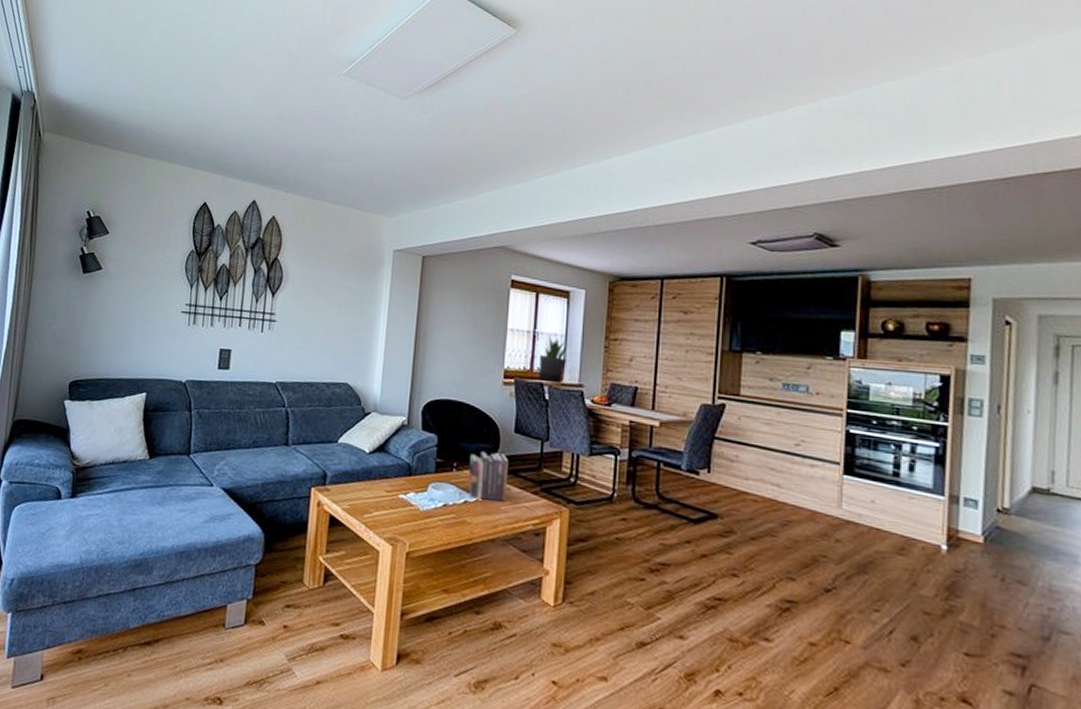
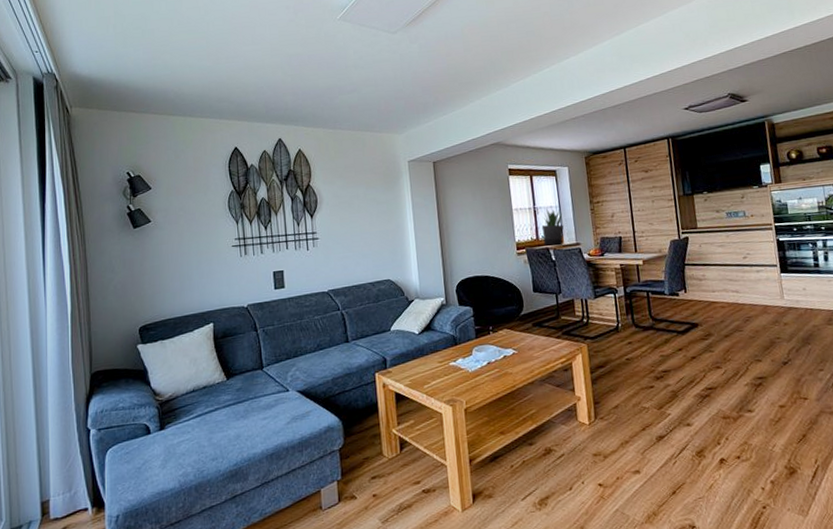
books: present [467,451,508,502] -> none [502,311,537,353]

